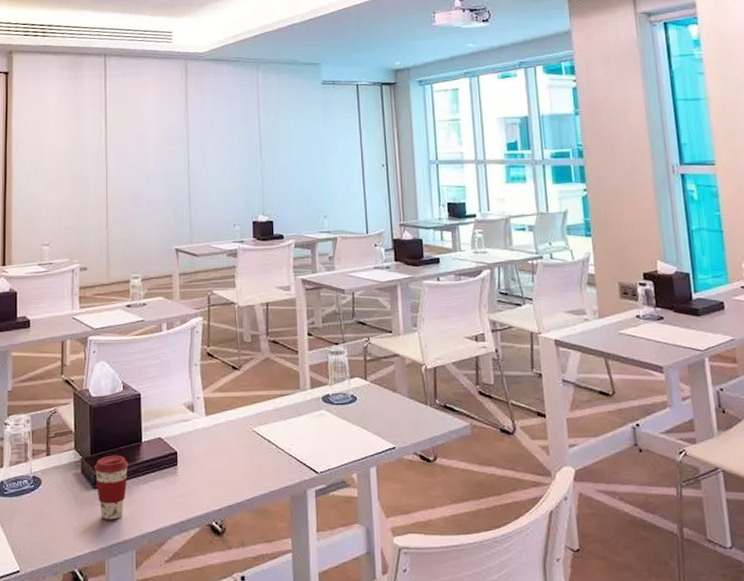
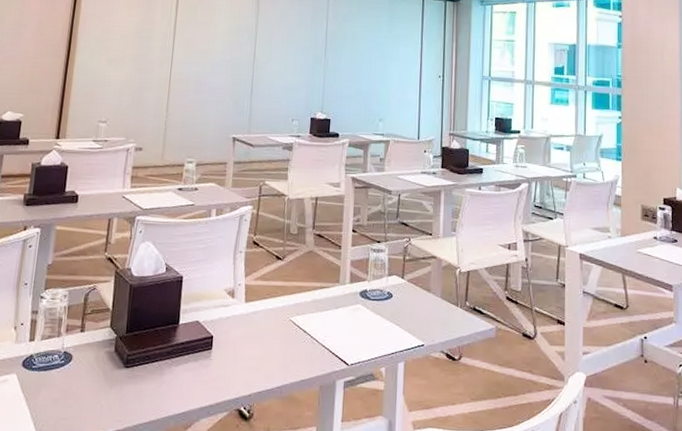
coffee cup: present [94,455,128,520] -> none [128,335,163,400]

